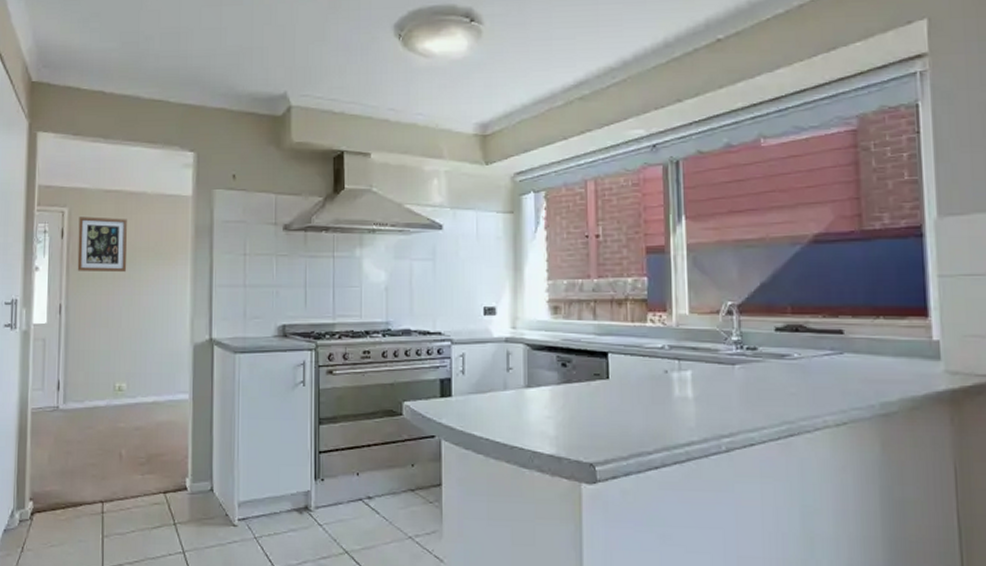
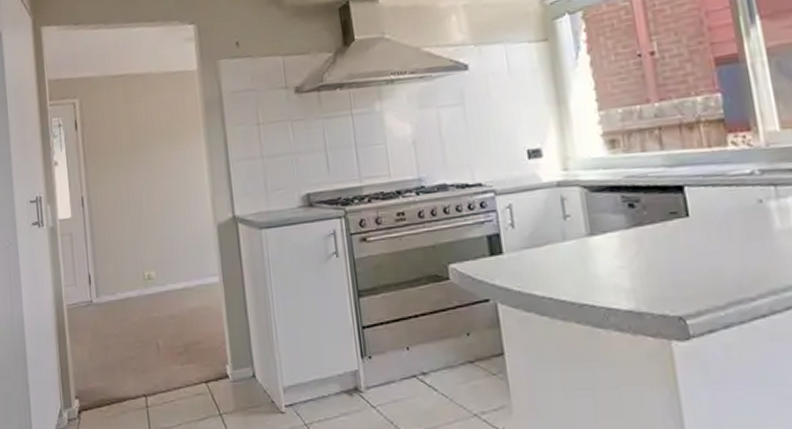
wall art: present [77,217,127,273] -> none [90,102,142,162]

